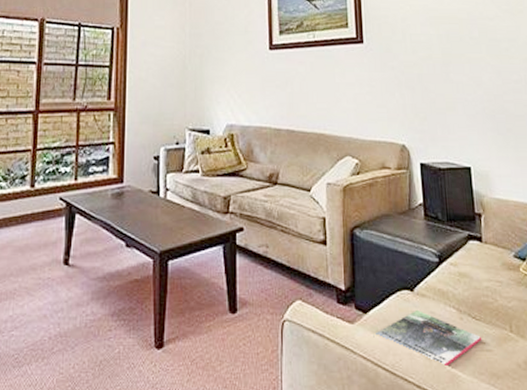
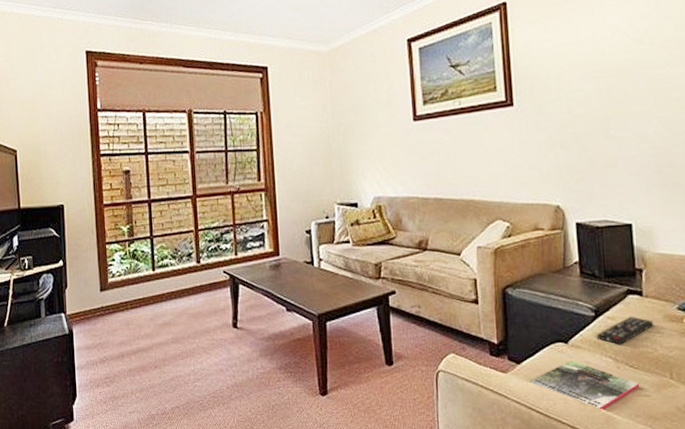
remote control: none [440,263,494,294] -> present [596,316,654,345]

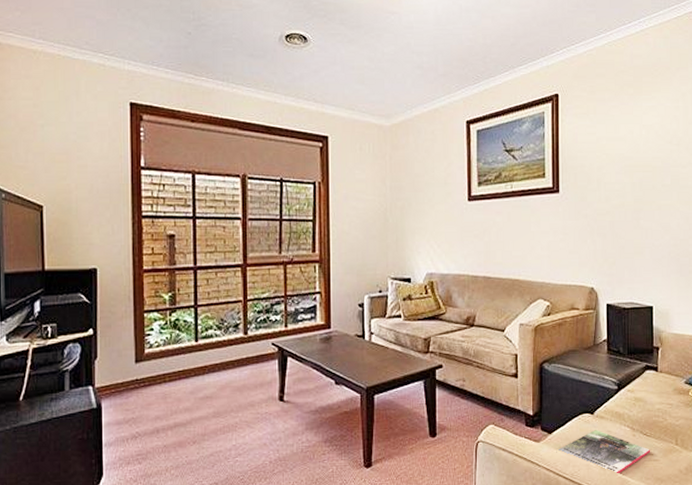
remote control: present [596,316,654,345] -> none [617,389,666,416]

